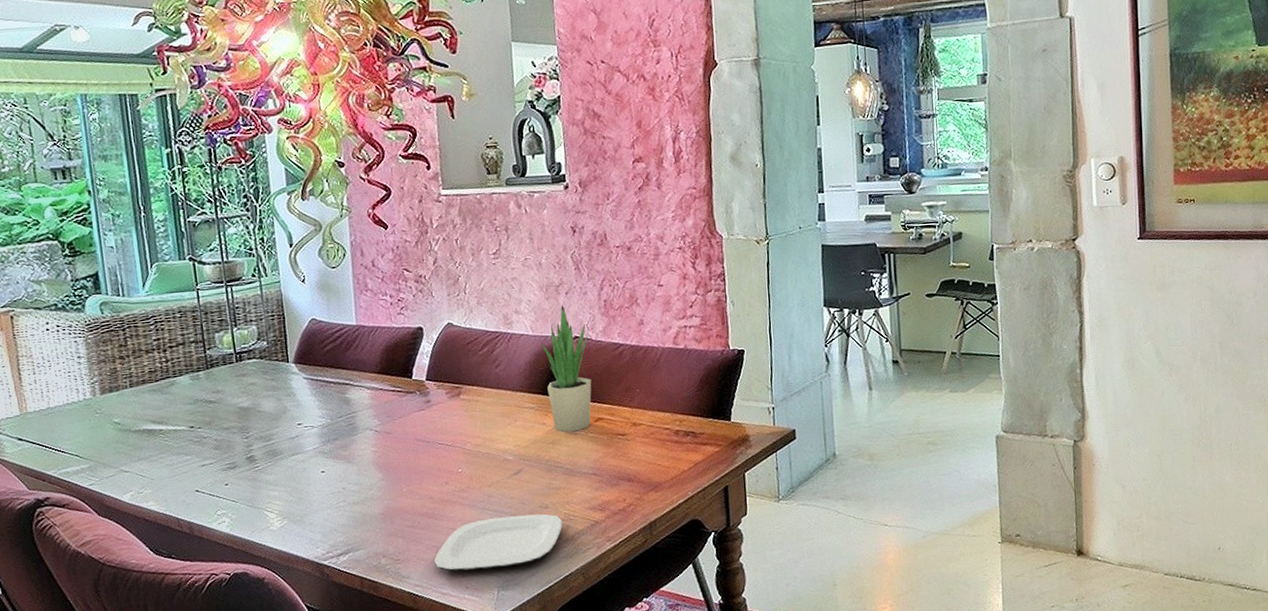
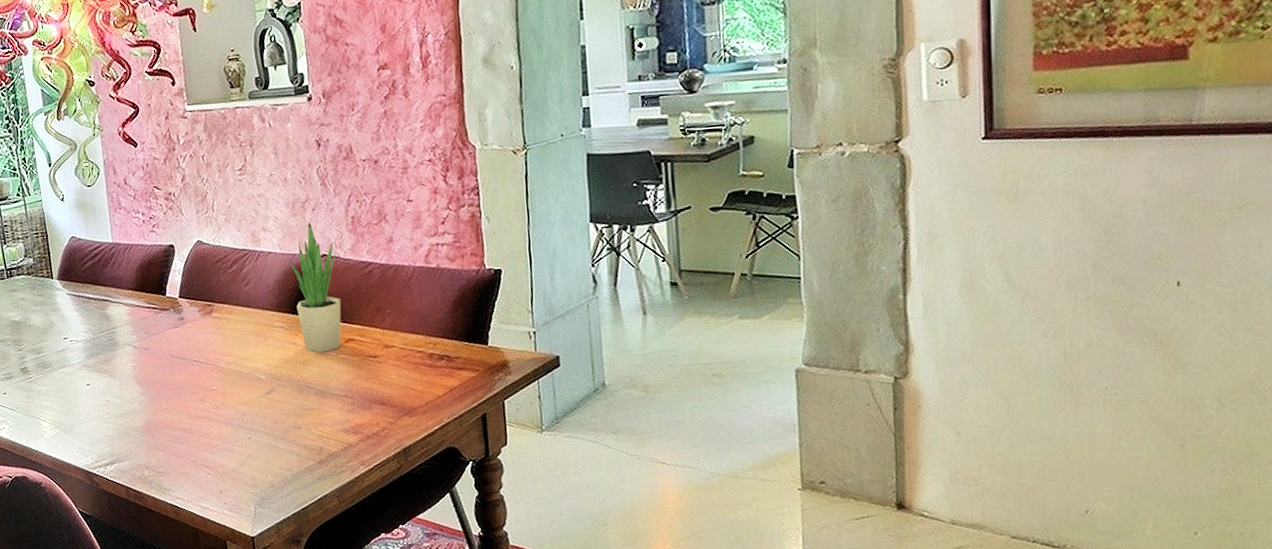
plate: present [433,514,563,571] -> none [193,434,316,487]

